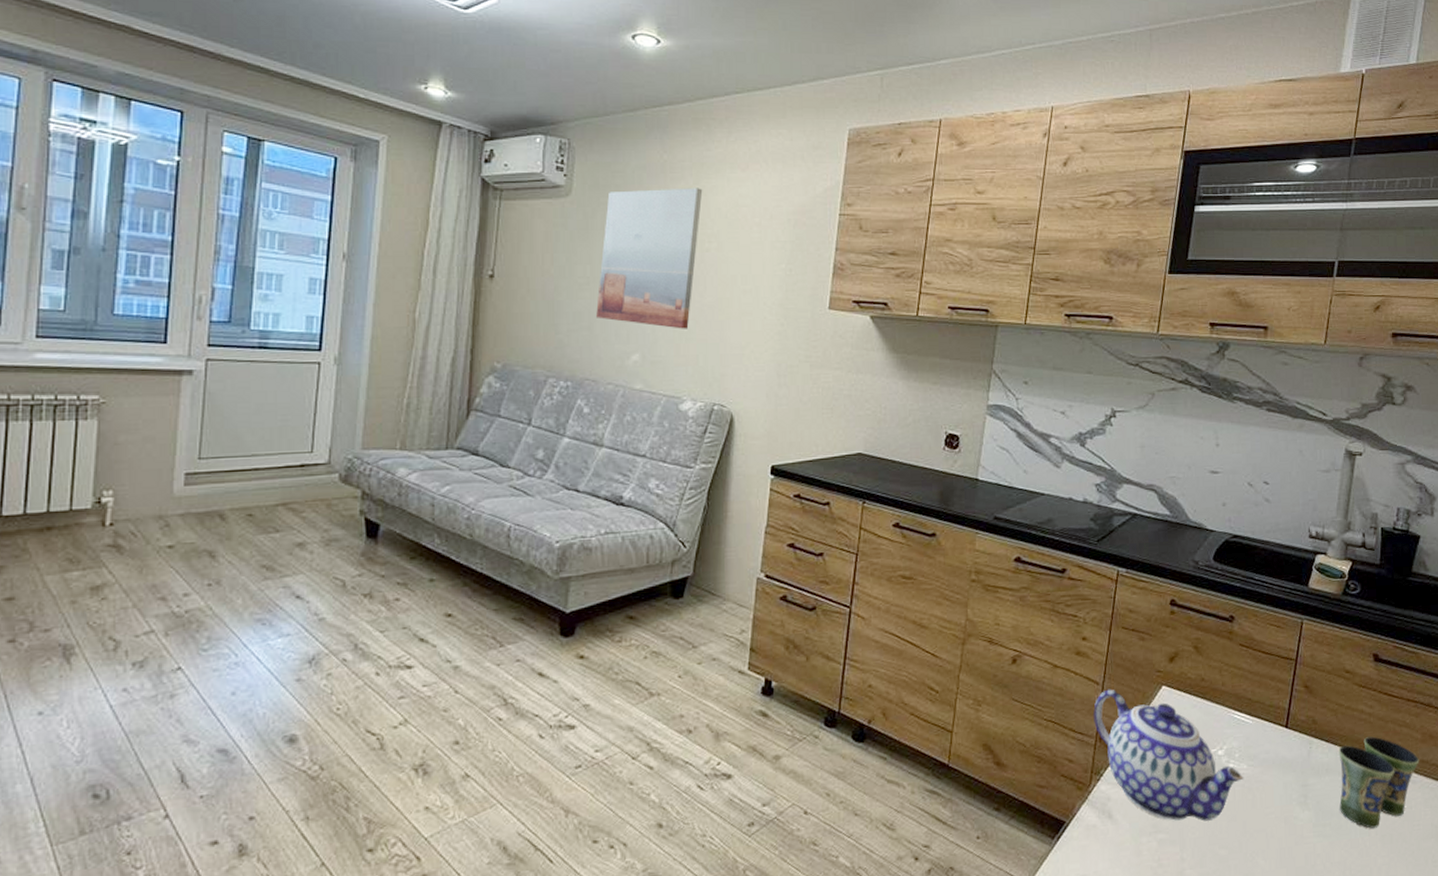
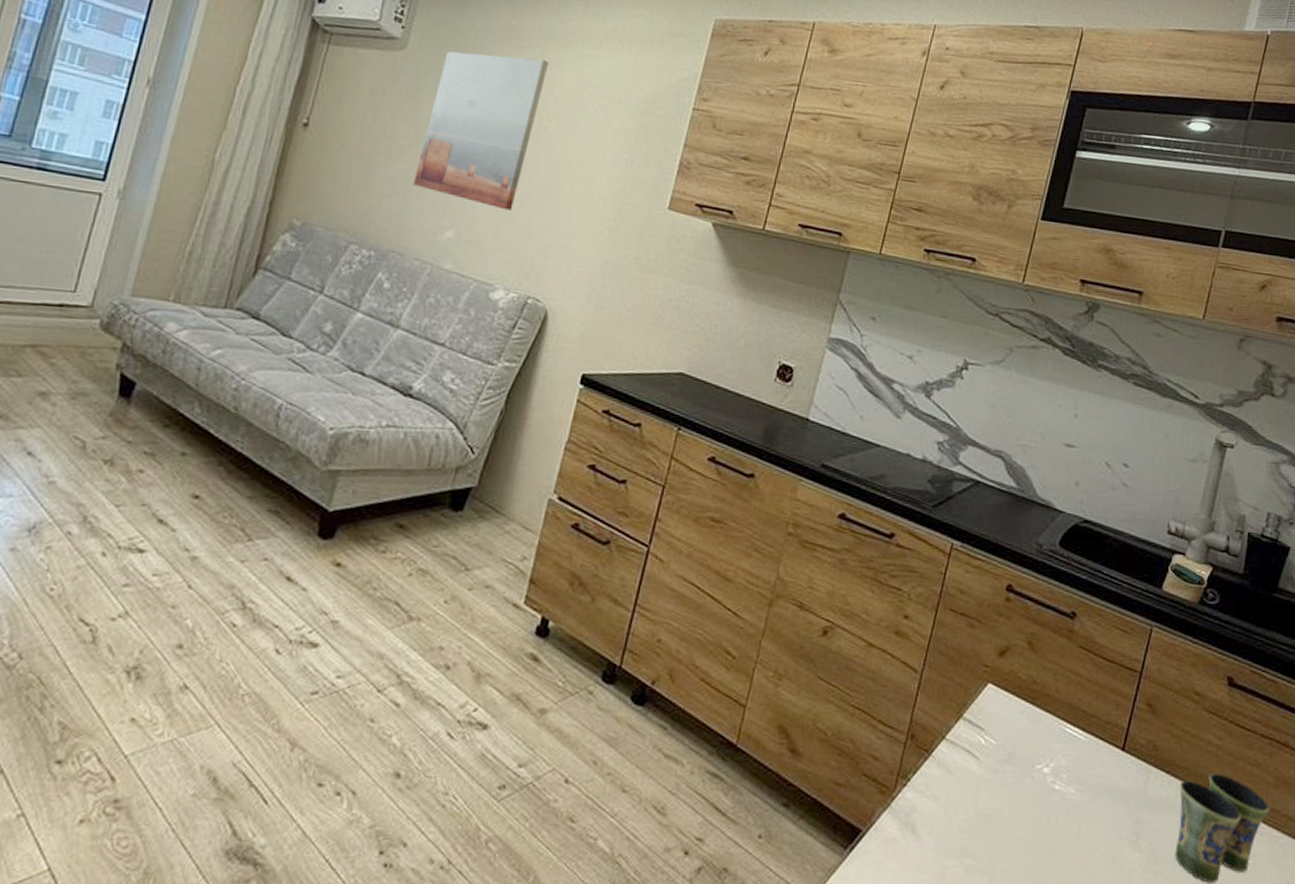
teapot: present [1093,689,1243,821] -> none [907,679,1069,850]

